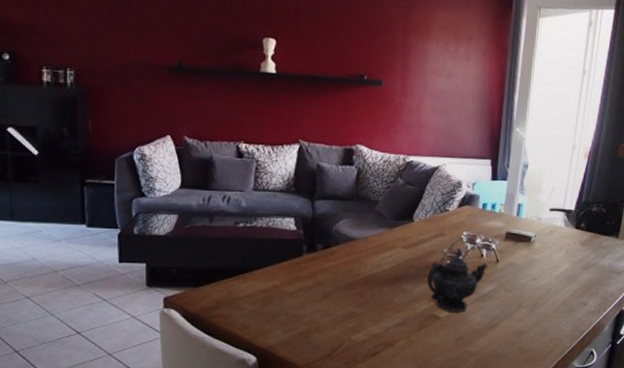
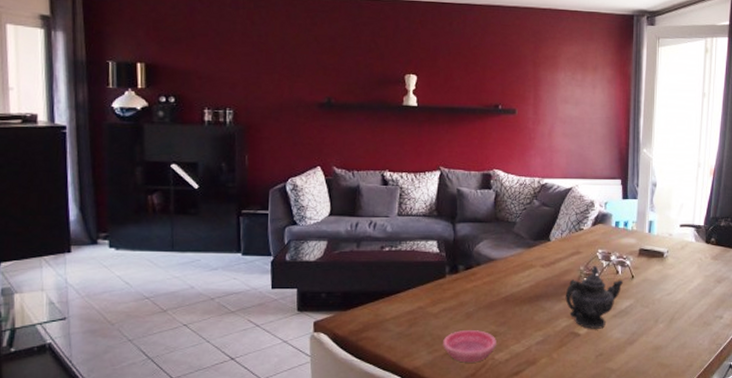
saucer: none [298,310,354,343] -> present [443,330,496,363]

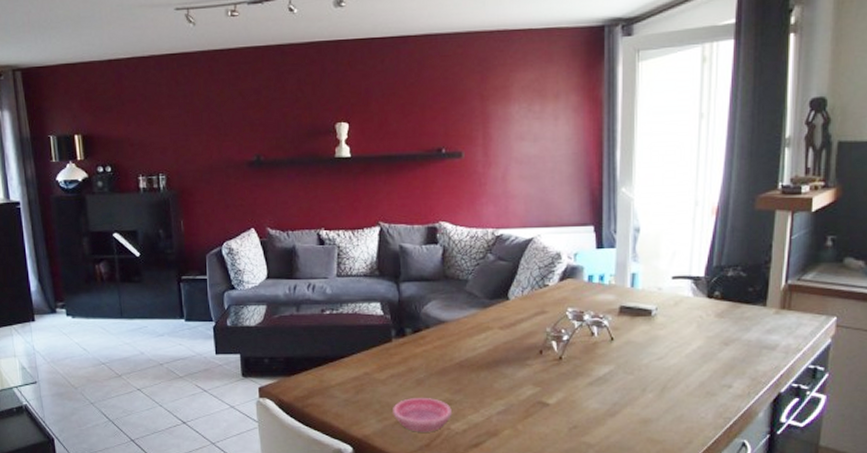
teapot: present [565,265,623,329] -> none [529,326,600,398]

